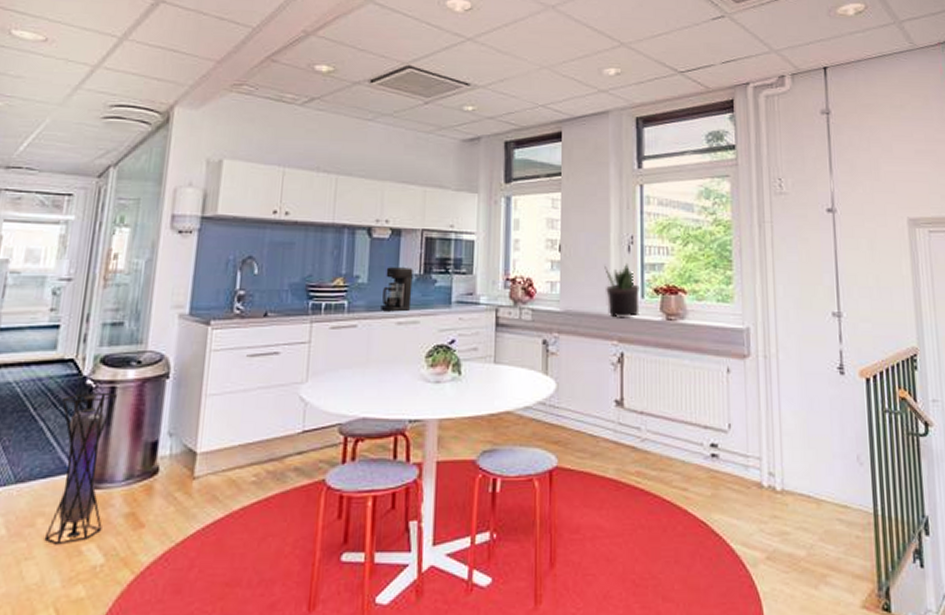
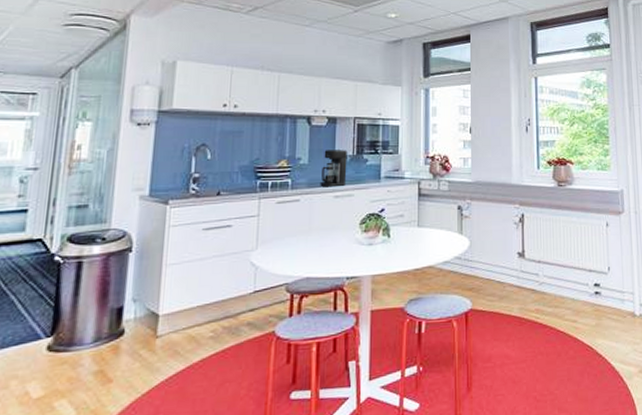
lantern: present [44,392,118,546] -> none [18,266,85,404]
planter: present [604,264,640,317] -> none [507,142,536,185]

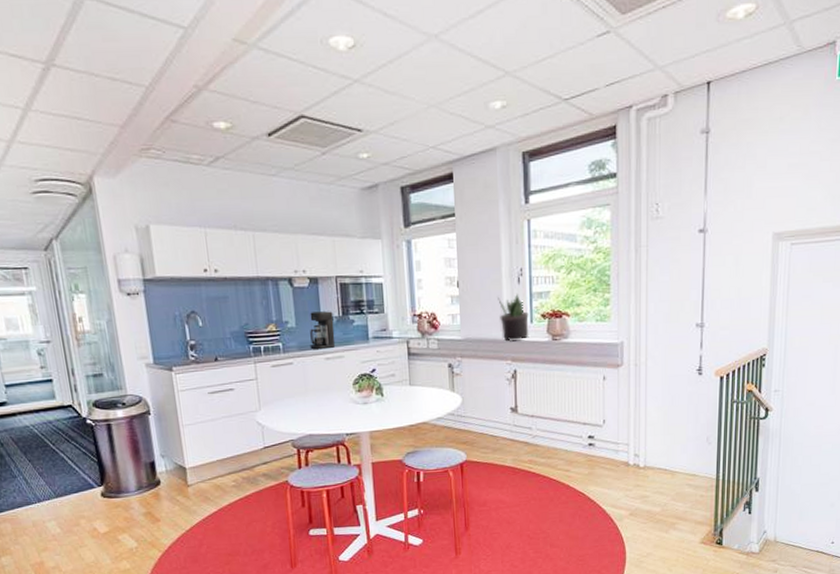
planter: none [507,142,536,185] -> present [498,294,529,340]

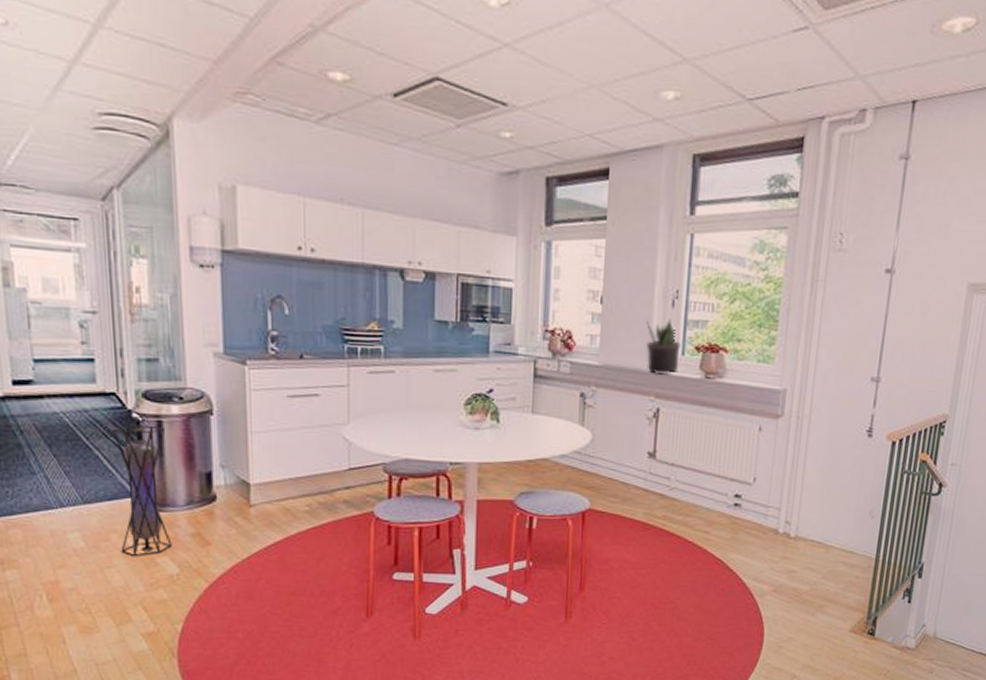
lantern: none [72,428,130,537] -> present [112,425,172,557]
coffee maker: present [310,311,336,350] -> none [418,313,449,360]

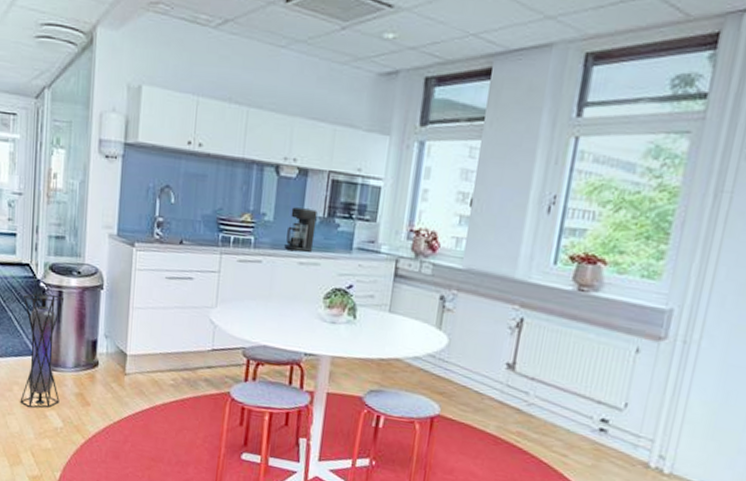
coffee maker: none [418,313,449,360] -> present [284,207,318,254]
planter: present [646,319,681,374] -> none [515,226,554,283]

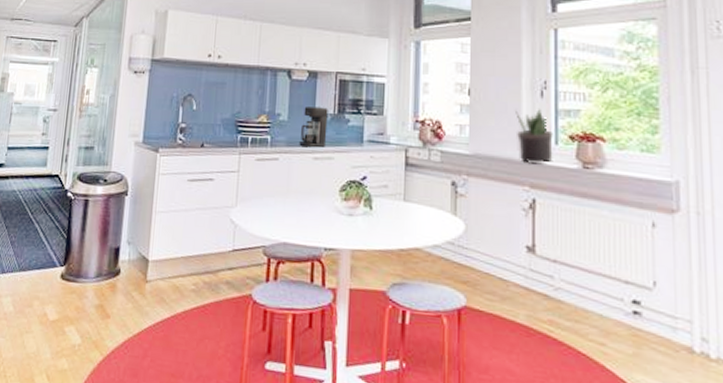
lantern: present [20,293,65,408] -> none [39,203,90,325]
planter: none [515,226,554,283] -> present [516,109,553,163]

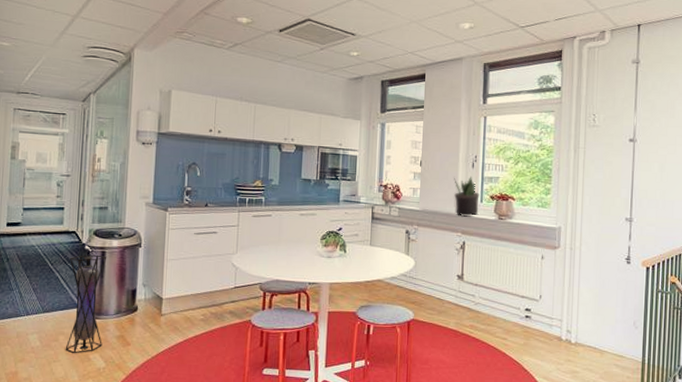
lantern: none [39,203,90,325] -> present [65,254,107,354]
coffee maker: present [299,107,328,149] -> none [288,174,312,207]

